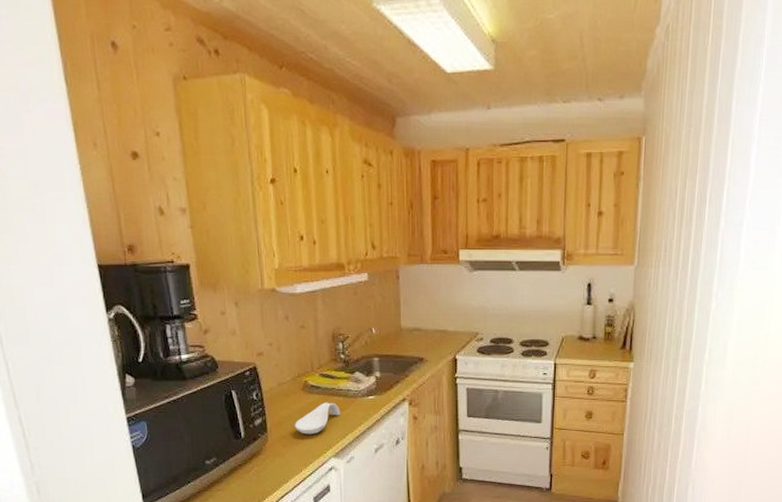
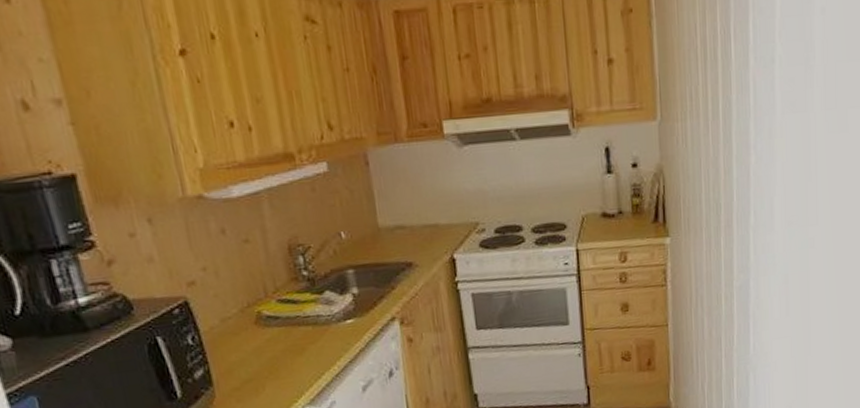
spoon rest: present [294,402,341,435] -> none [249,335,312,382]

